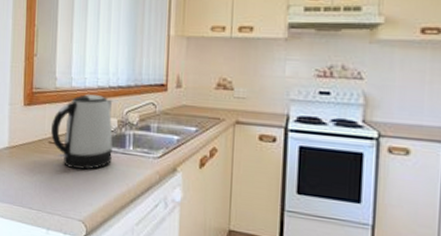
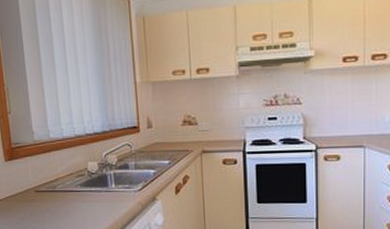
kettle: present [51,94,113,171] -> none [35,143,97,212]

